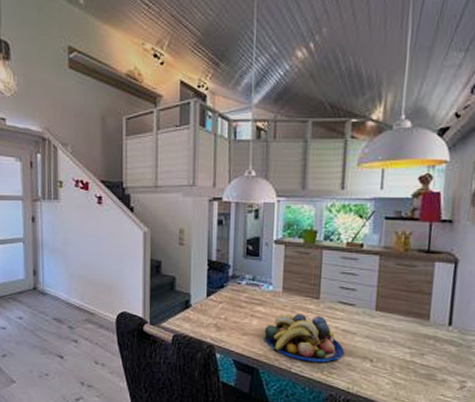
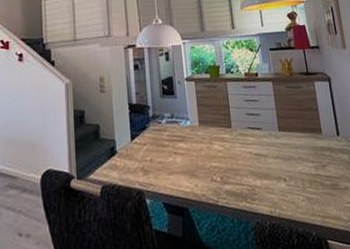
fruit bowl: present [264,314,344,362] -> none [188,144,261,192]

